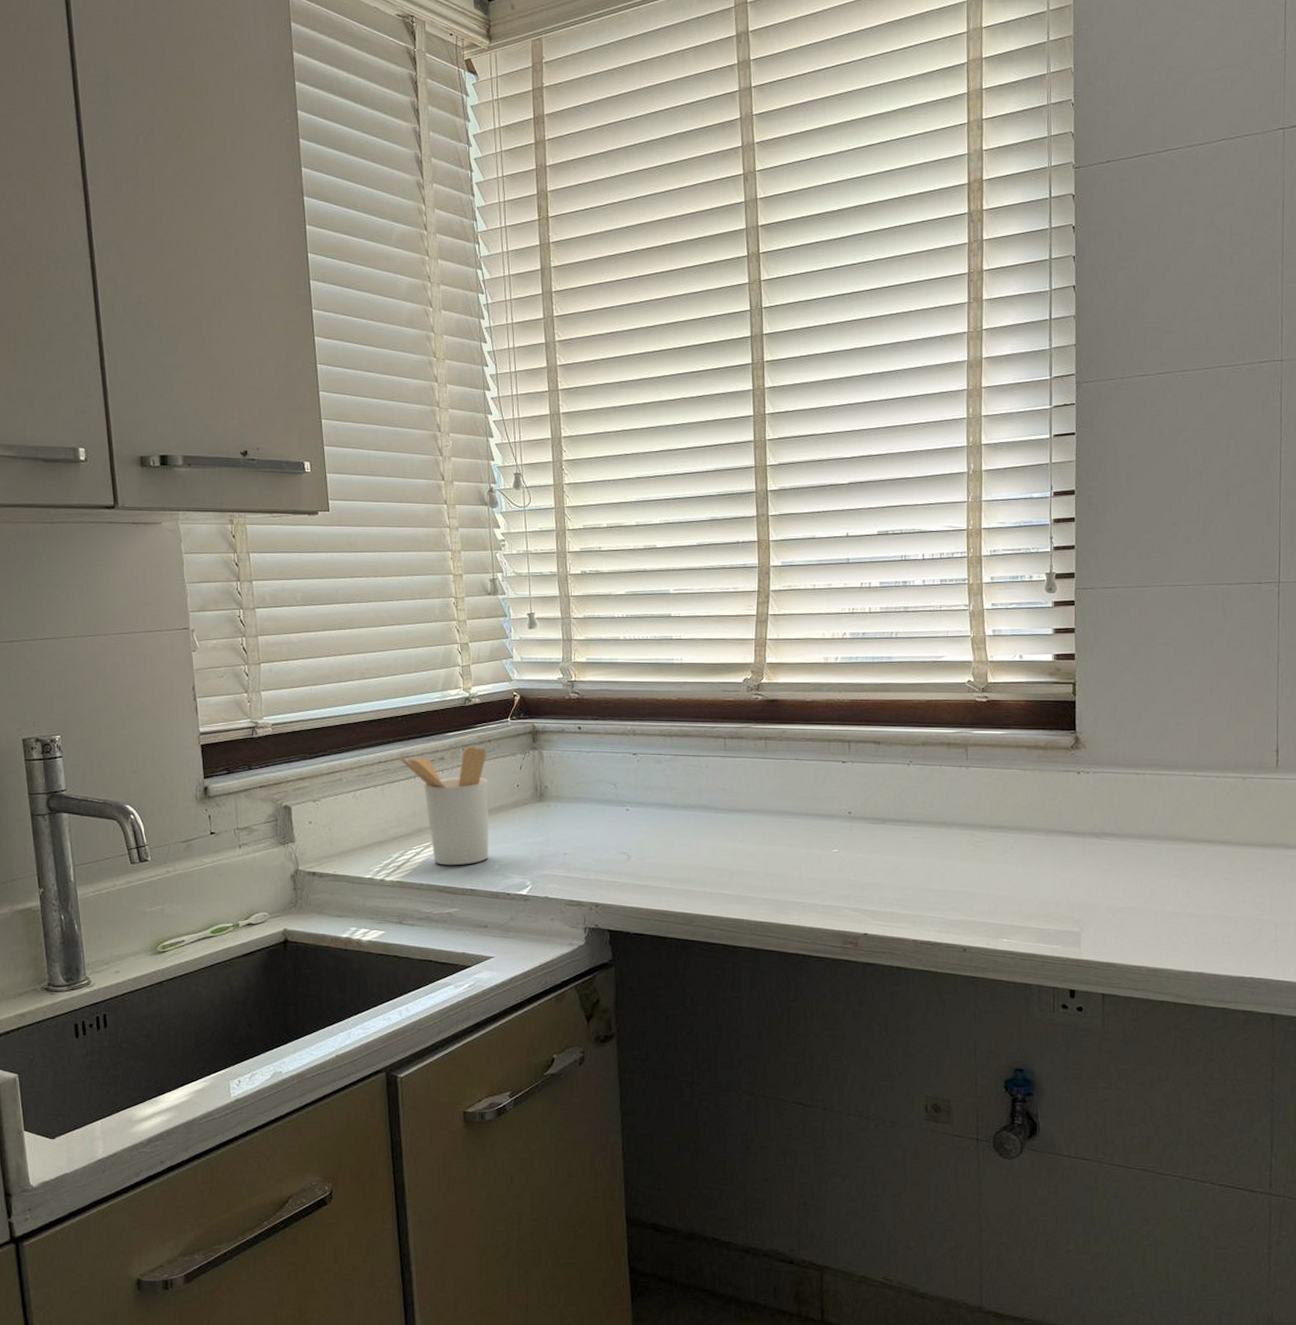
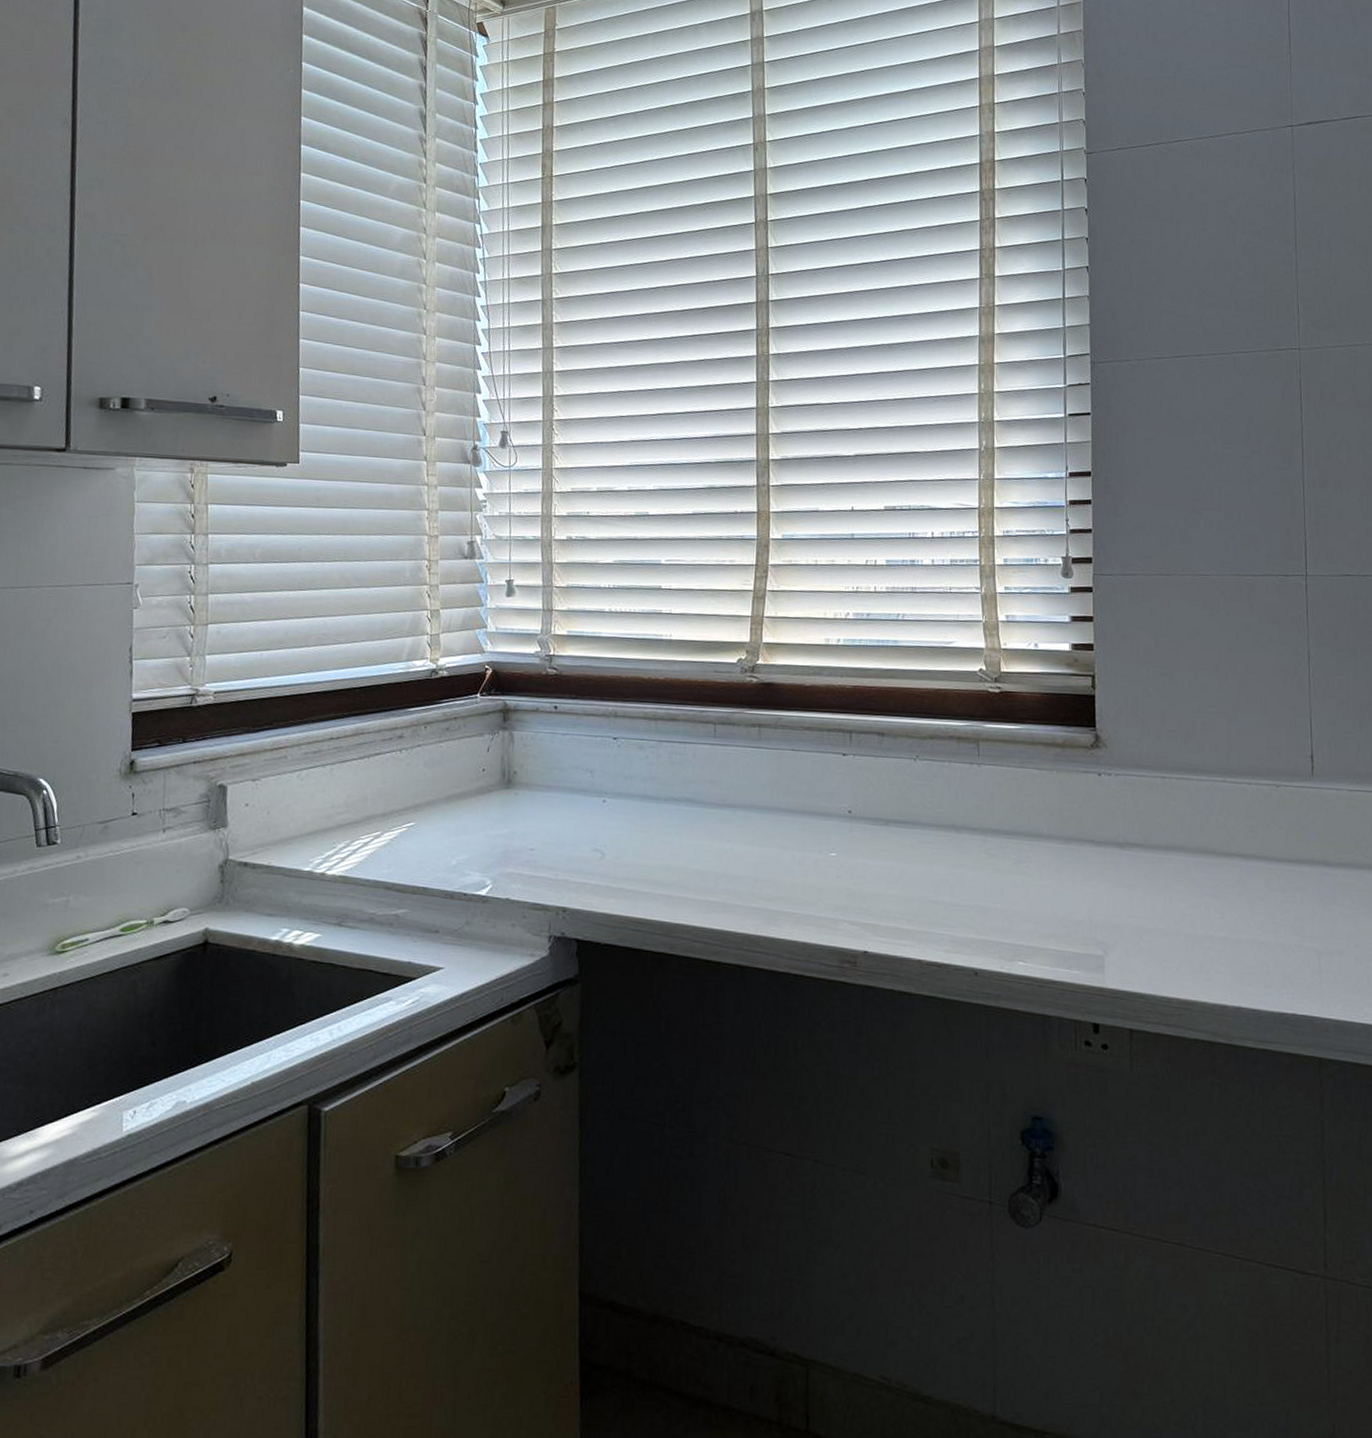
utensil holder: present [396,746,489,866] -> none [350,724,451,860]

